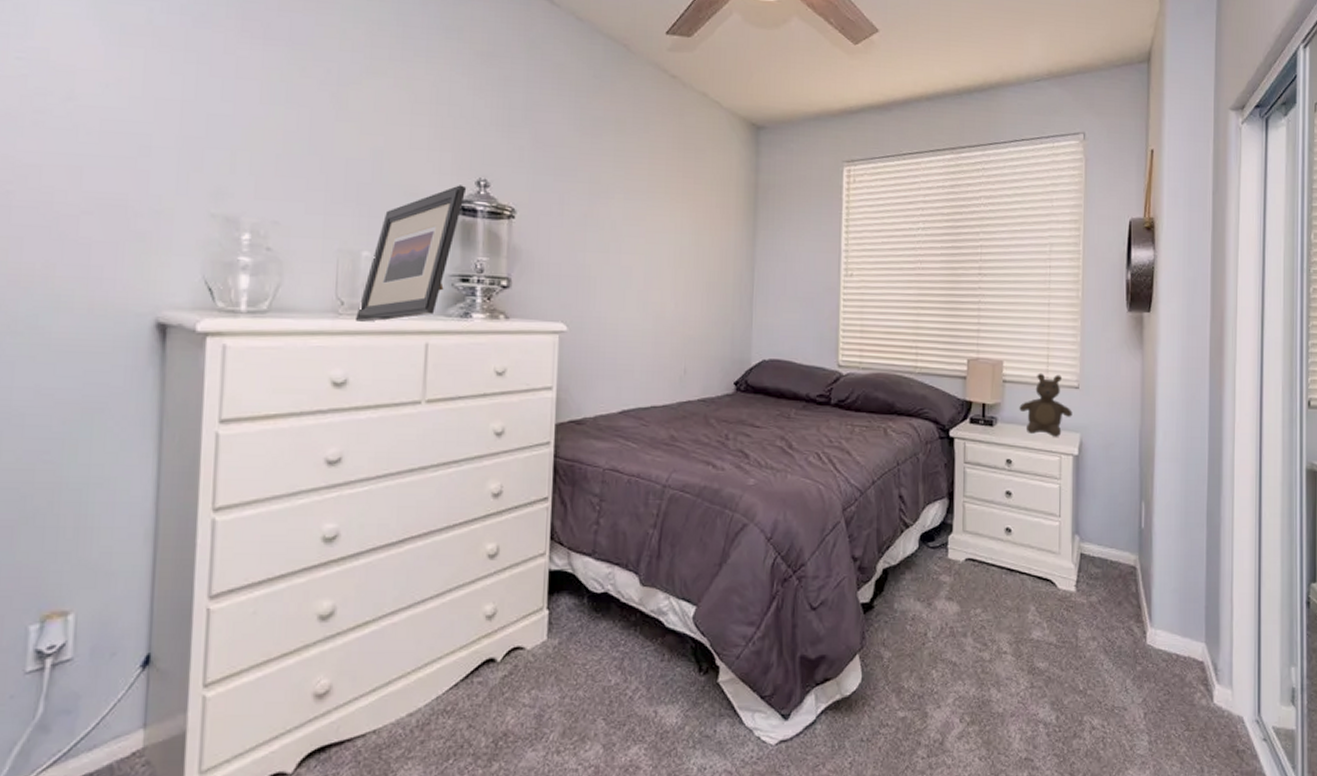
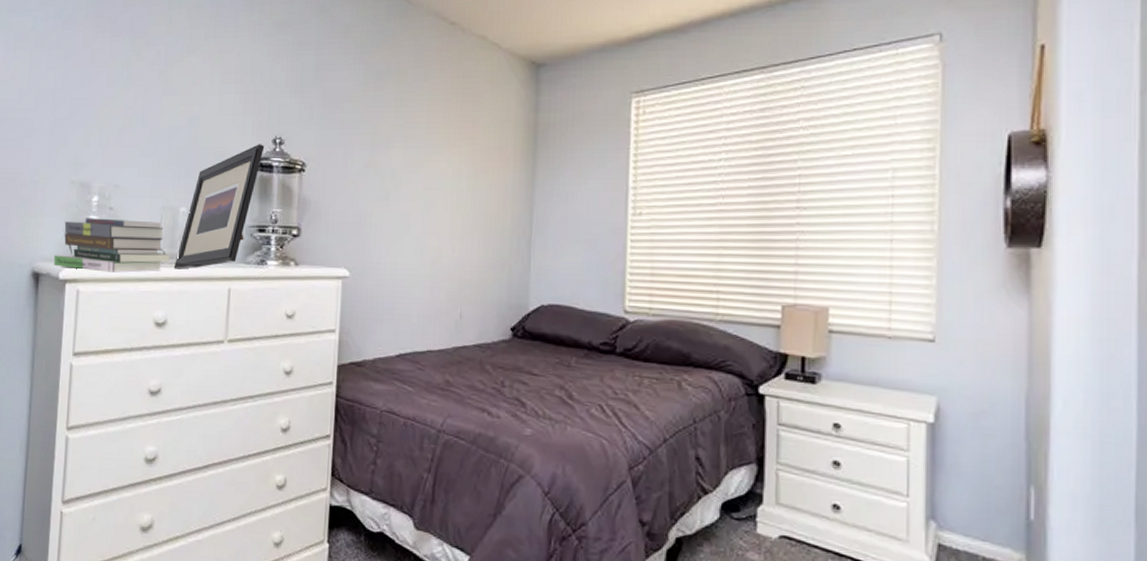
books: none [188,259,349,325] -> present [54,218,169,273]
teddy bear: present [1019,373,1073,437] -> none [851,322,926,400]

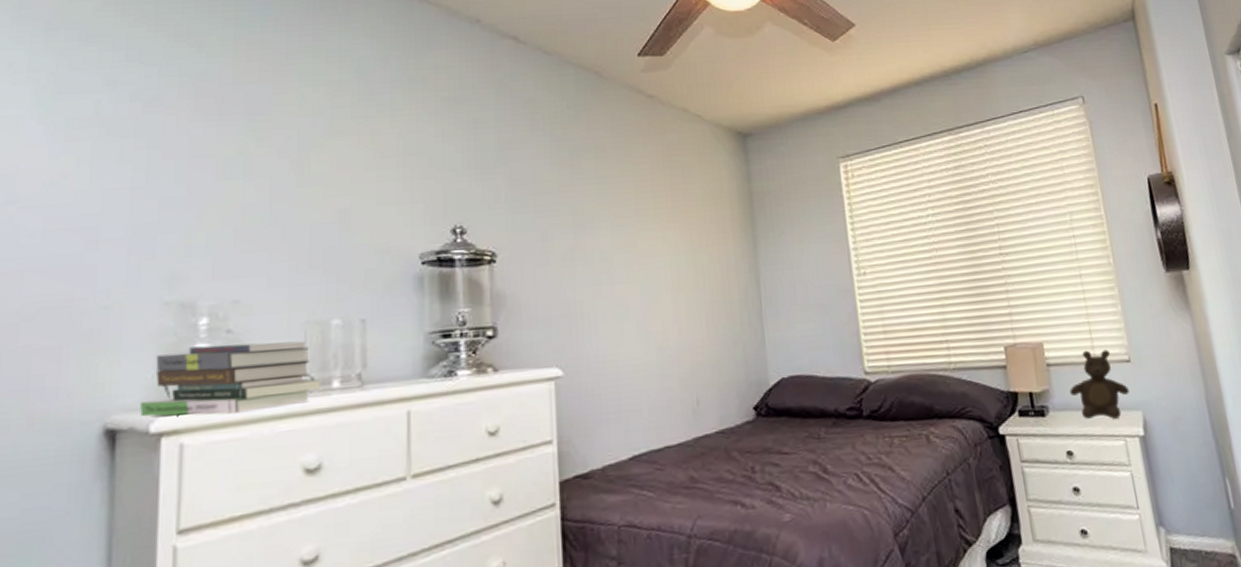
picture frame: present [174,144,265,270] -> none [329,235,442,397]
teddy bear: none [851,322,926,400] -> present [1070,349,1129,419]

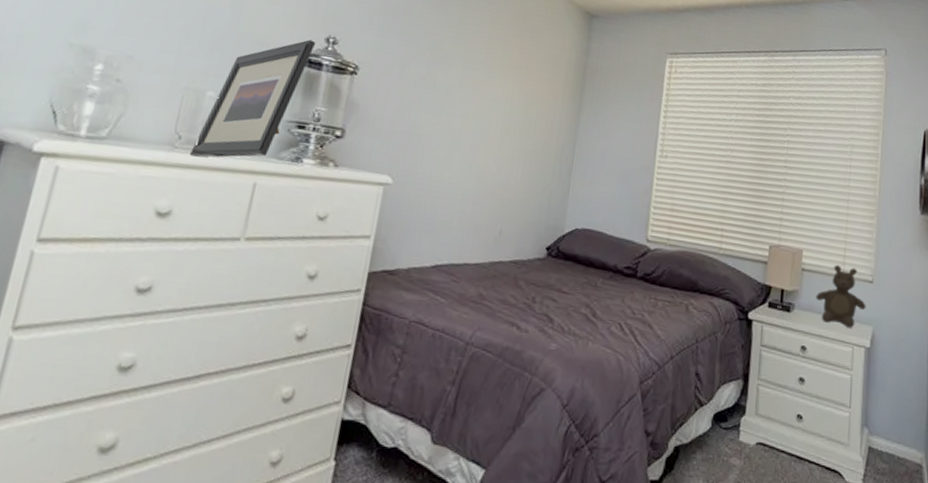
books: present [140,340,320,417] -> none [28,86,186,156]
picture frame: none [329,235,442,397] -> present [190,39,316,158]

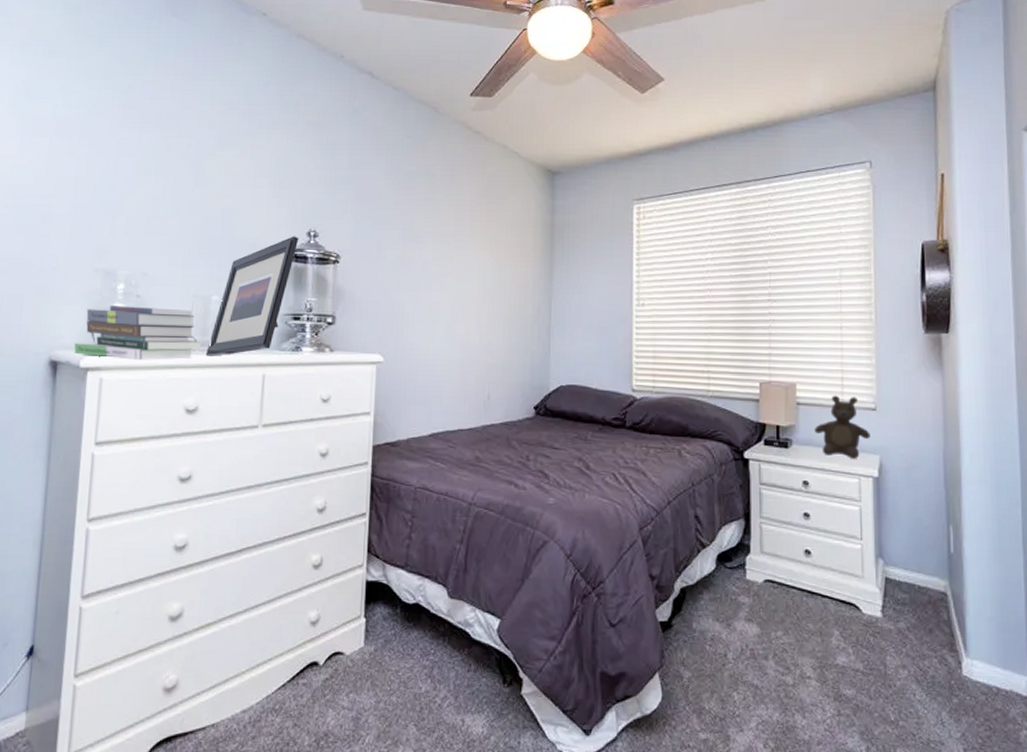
books: none [28,86,186,156] -> present [74,305,201,360]

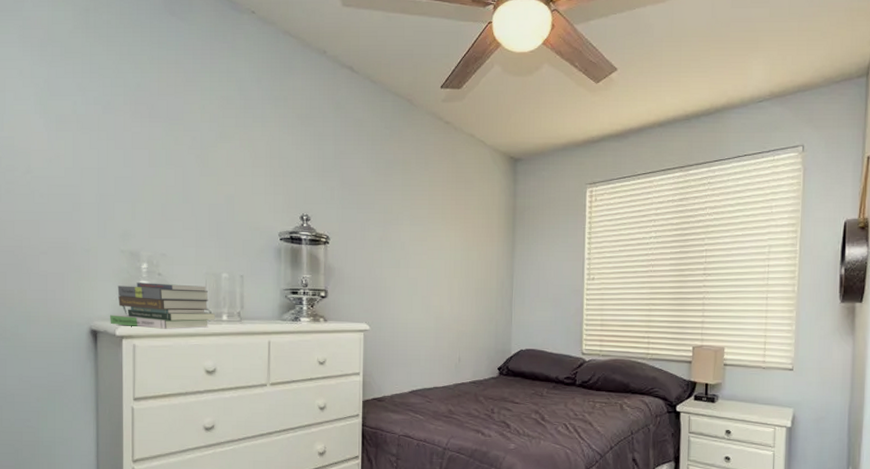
picture frame: present [206,236,299,357] -> none [220,220,294,326]
teddy bear: present [814,395,871,459] -> none [738,357,787,412]

